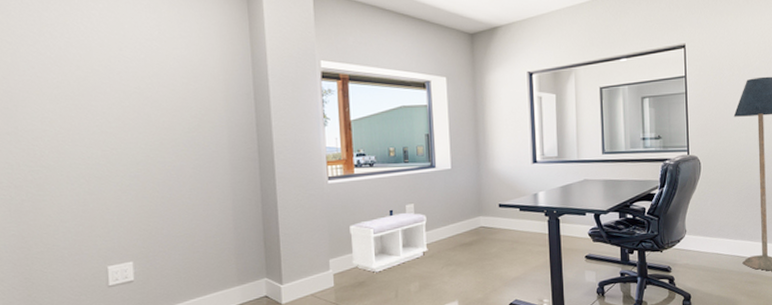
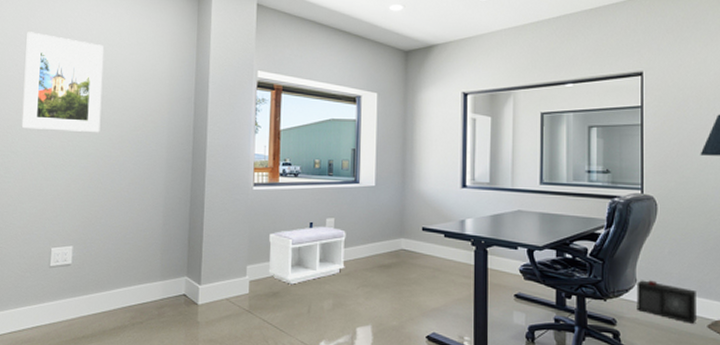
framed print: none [41,28,149,140] -> present [21,32,104,132]
speaker: none [686,230,734,263] -> present [636,280,696,324]

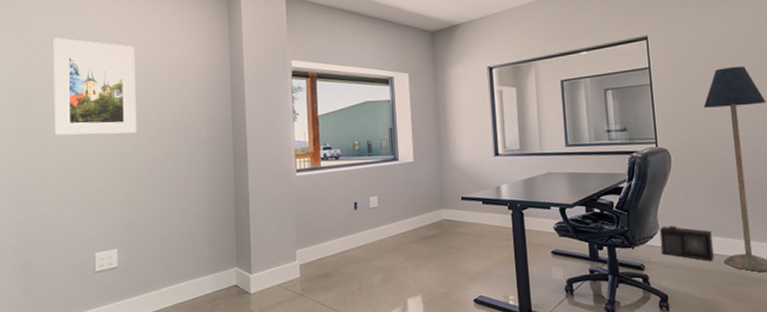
bench: present [268,226,346,285] -> none [316,204,391,264]

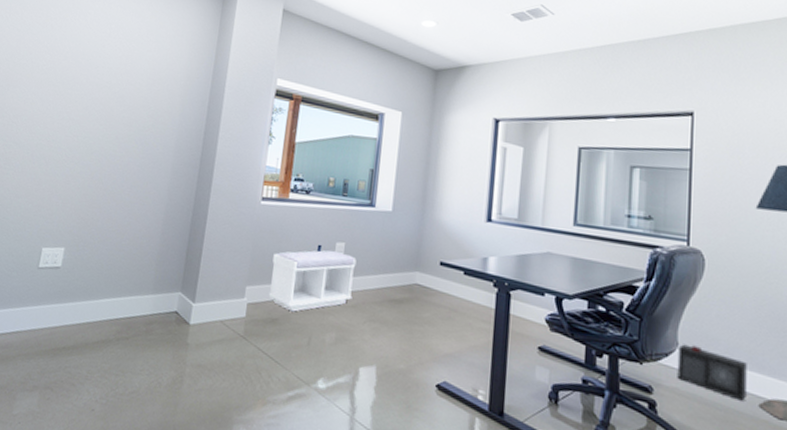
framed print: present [53,38,137,136] -> none [27,21,121,129]
bench: none [316,204,391,264] -> present [268,250,357,312]

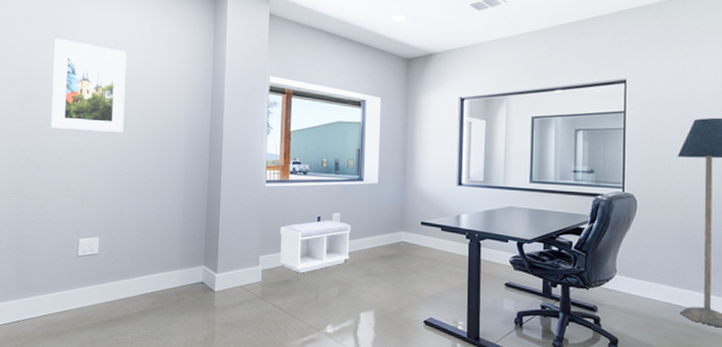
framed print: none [27,21,121,129] -> present [50,38,127,132]
speaker: present [677,344,747,401] -> none [616,271,671,311]

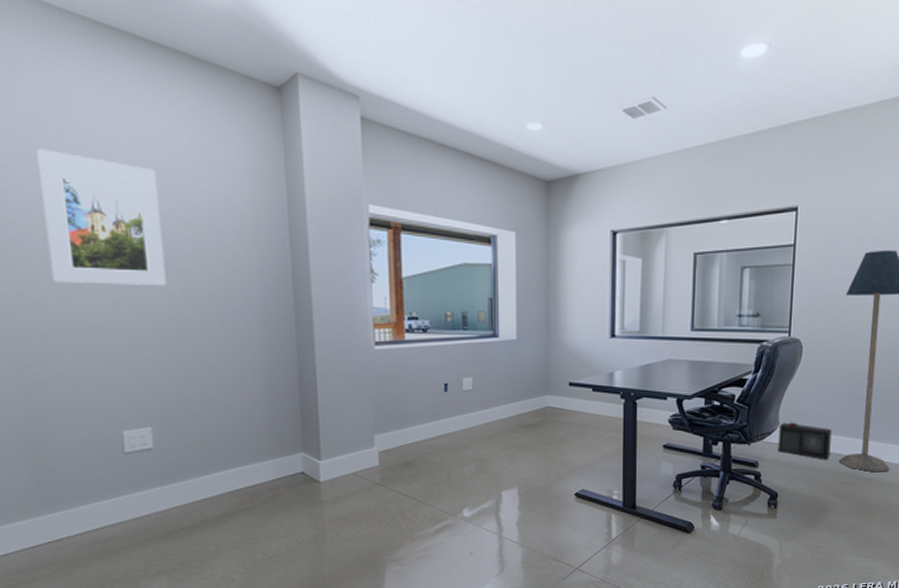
bench: present [279,220,351,273] -> none [398,386,486,452]
speaker: none [616,271,671,311] -> present [777,422,832,460]

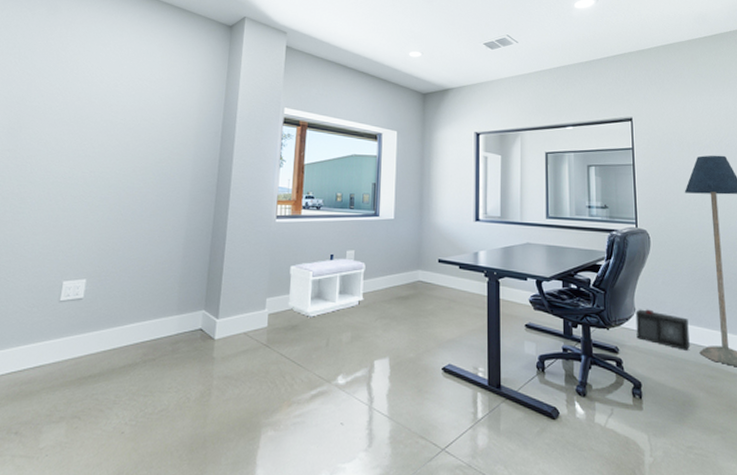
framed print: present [36,149,167,285] -> none [42,64,134,163]
bench: none [398,386,486,452] -> present [288,258,366,317]

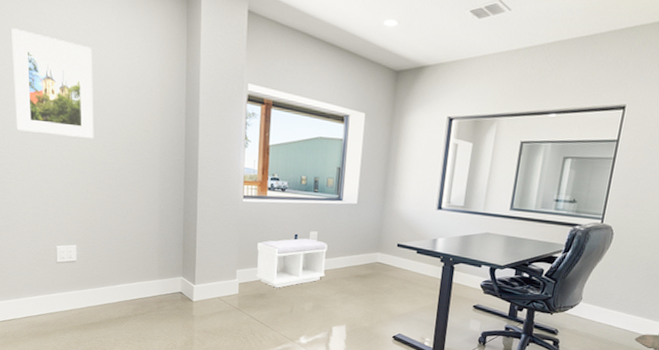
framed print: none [42,64,134,163] -> present [11,28,94,138]
speaker: present [635,309,690,351] -> none [577,298,632,336]

